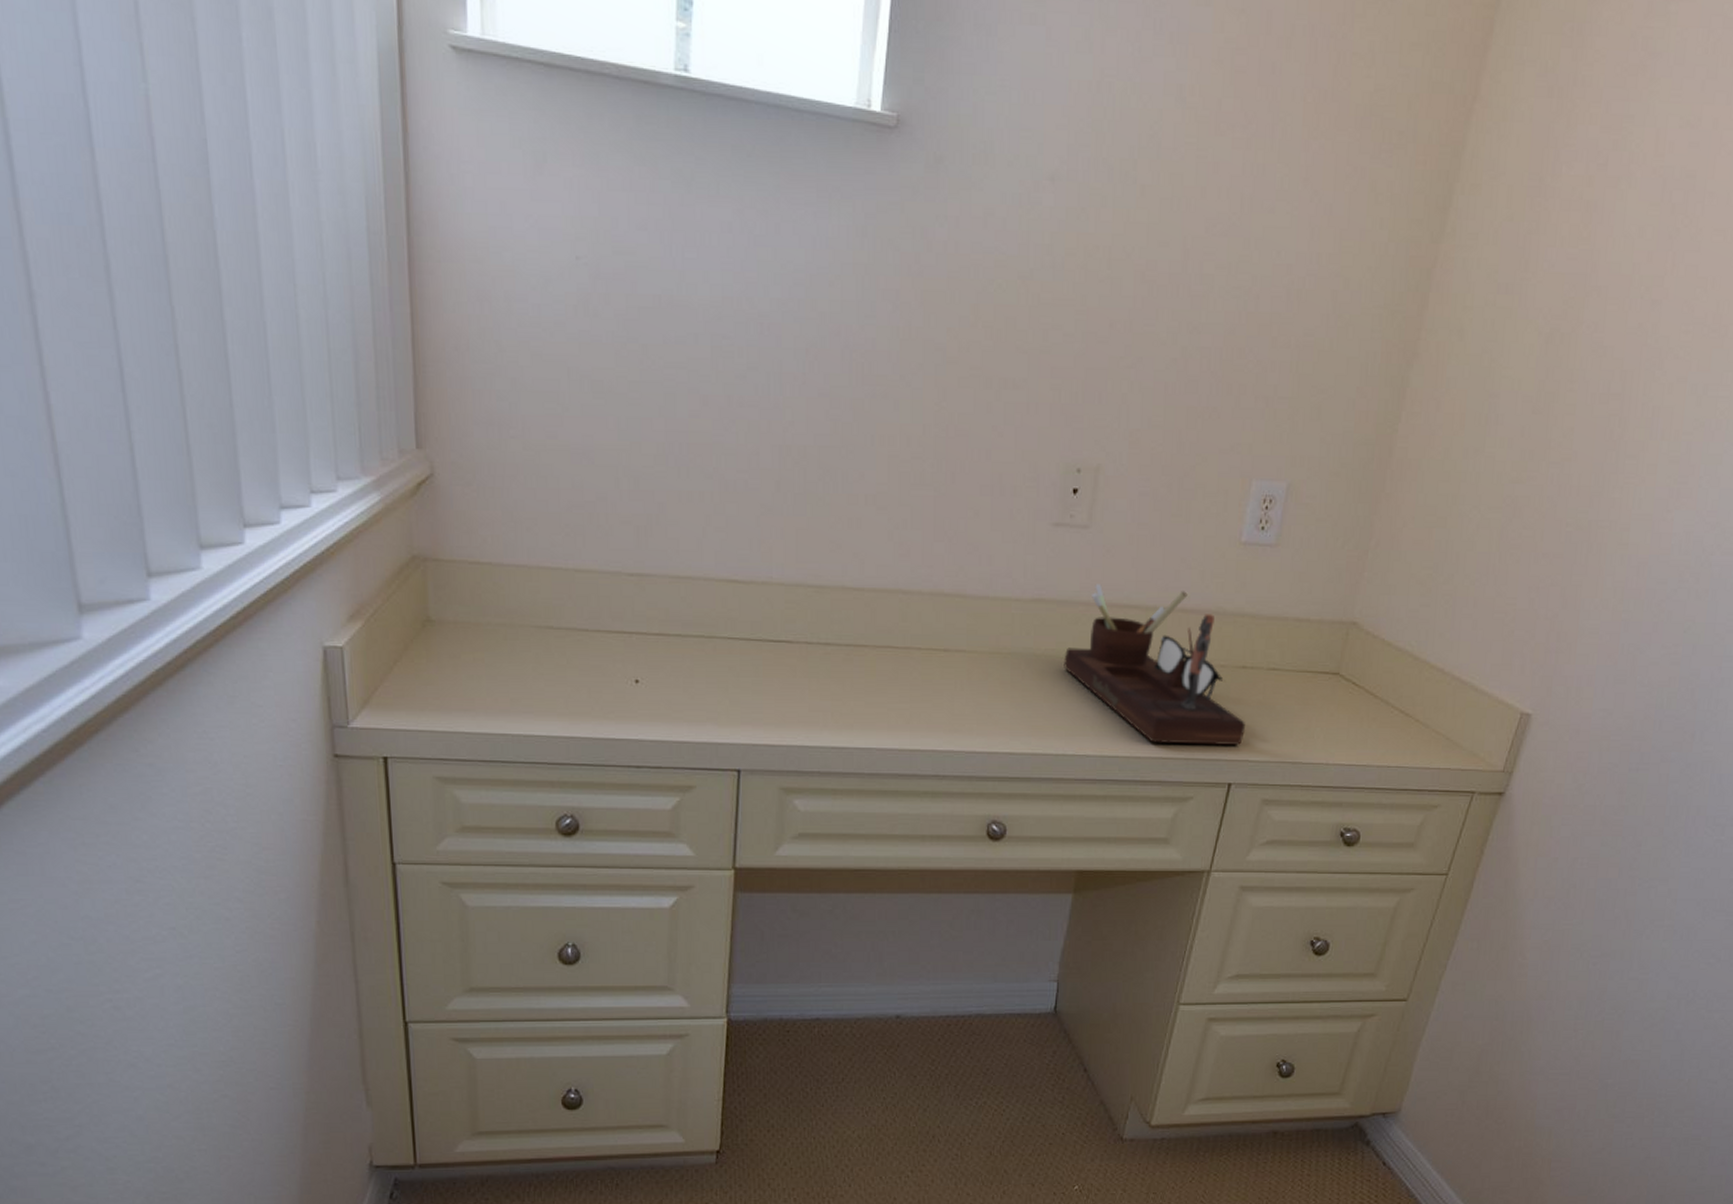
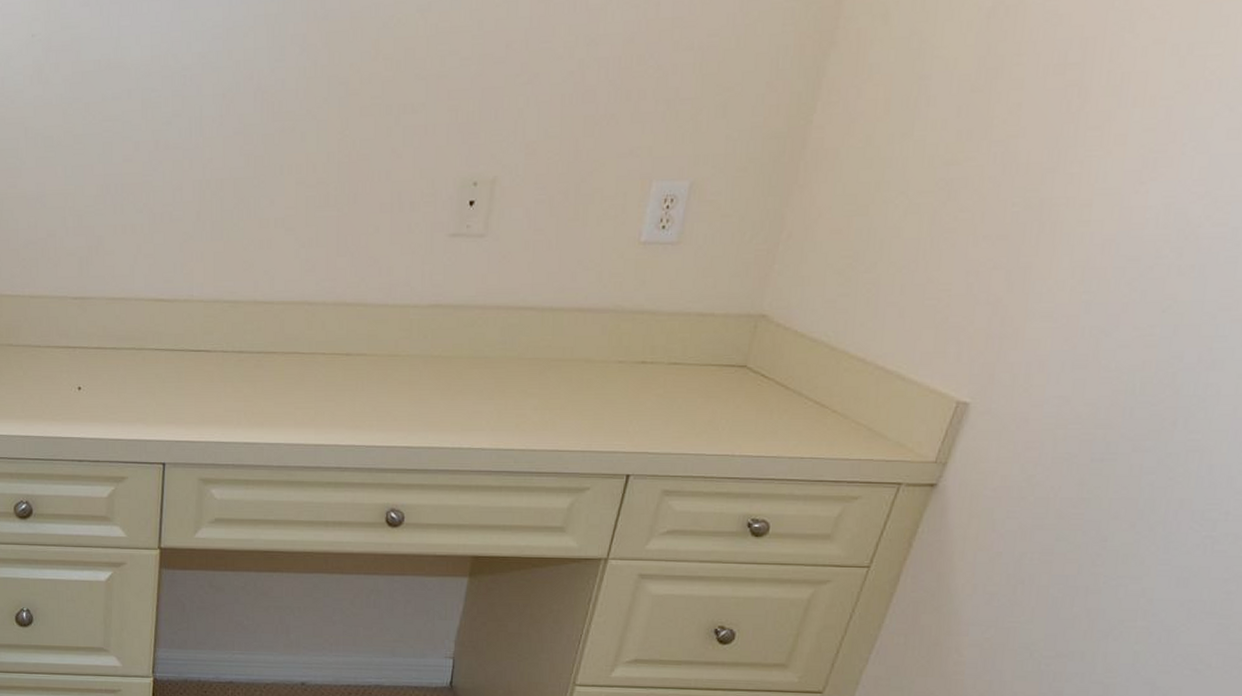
desk organizer: present [1063,584,1245,746] -> none [460,288,644,439]

